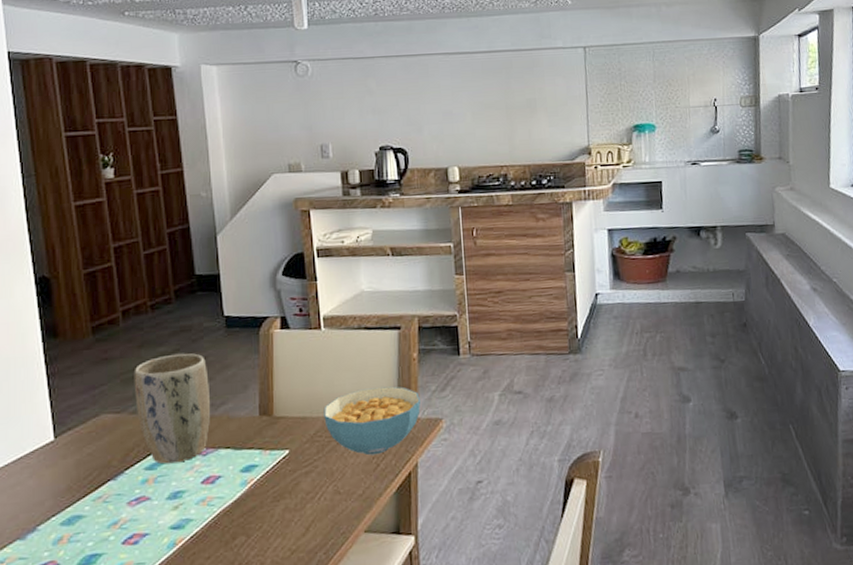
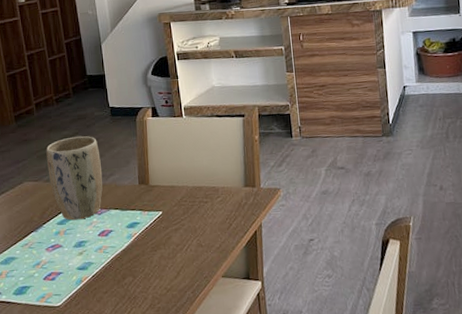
cereal bowl: present [324,386,421,456] -> none [187,162,263,217]

